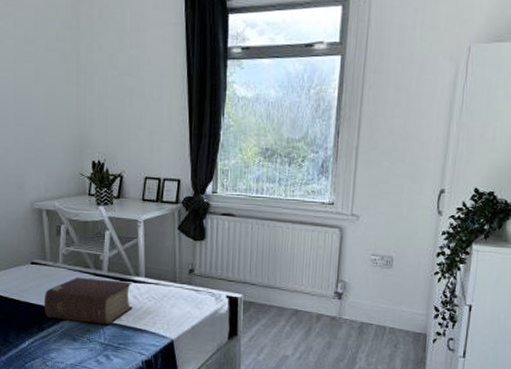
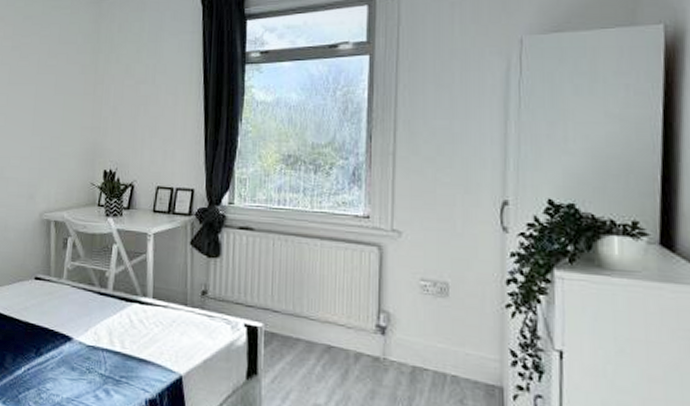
bible: present [43,277,133,325] -> none [43,295,139,354]

